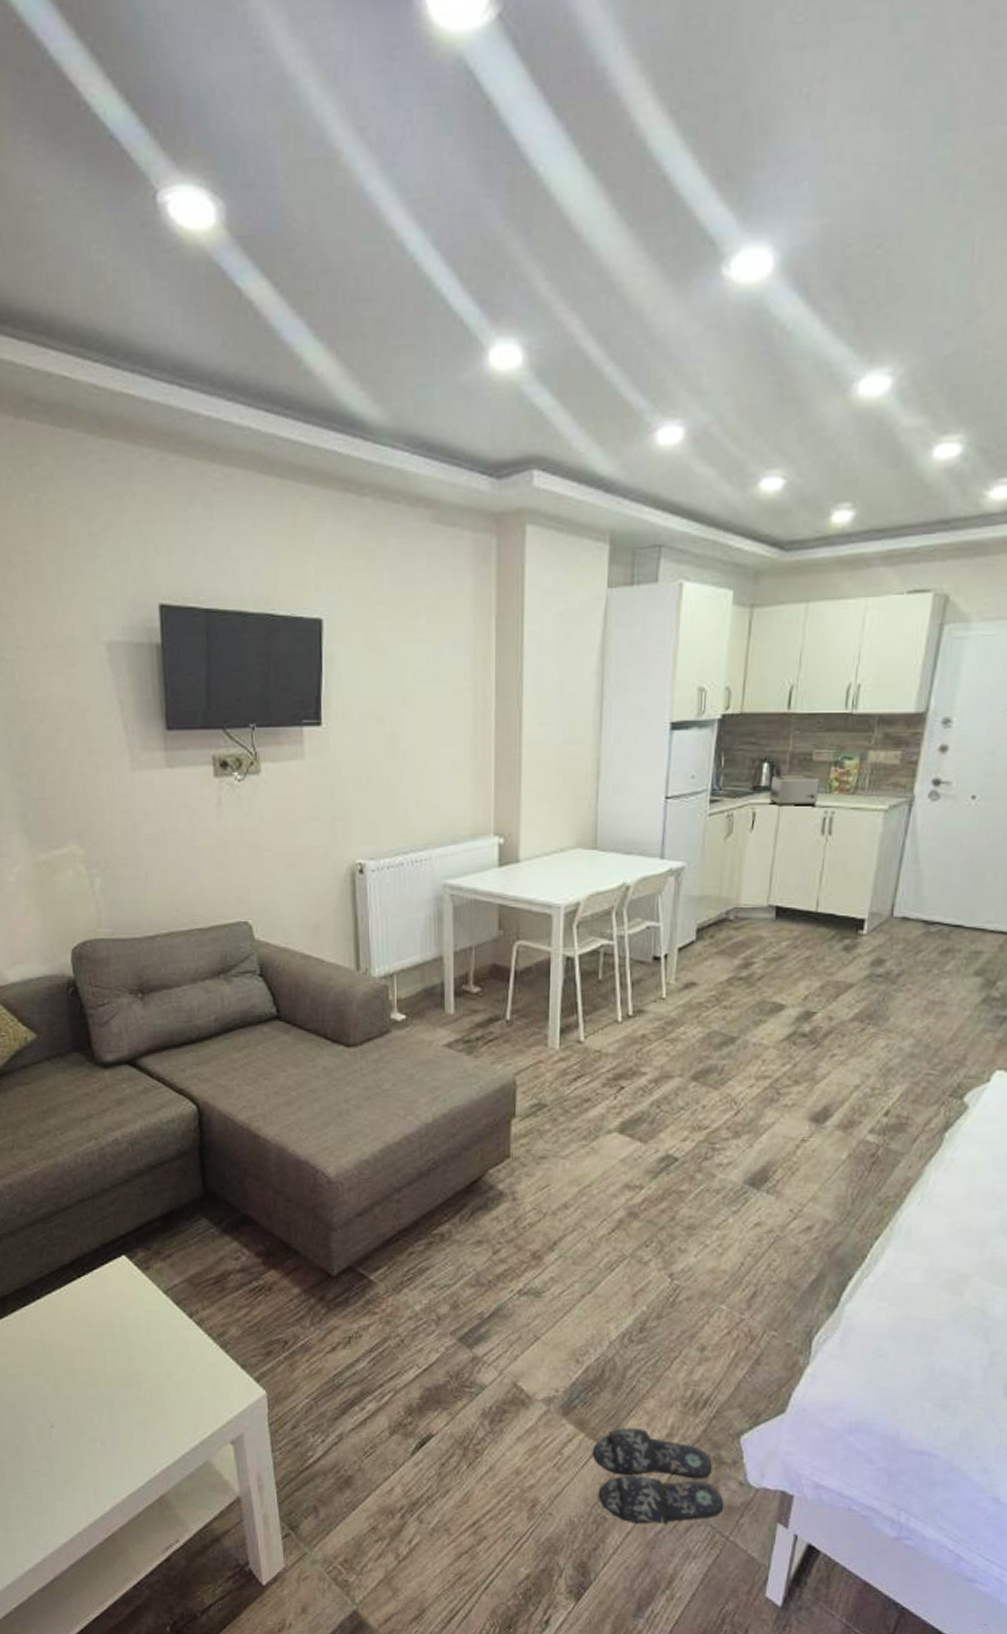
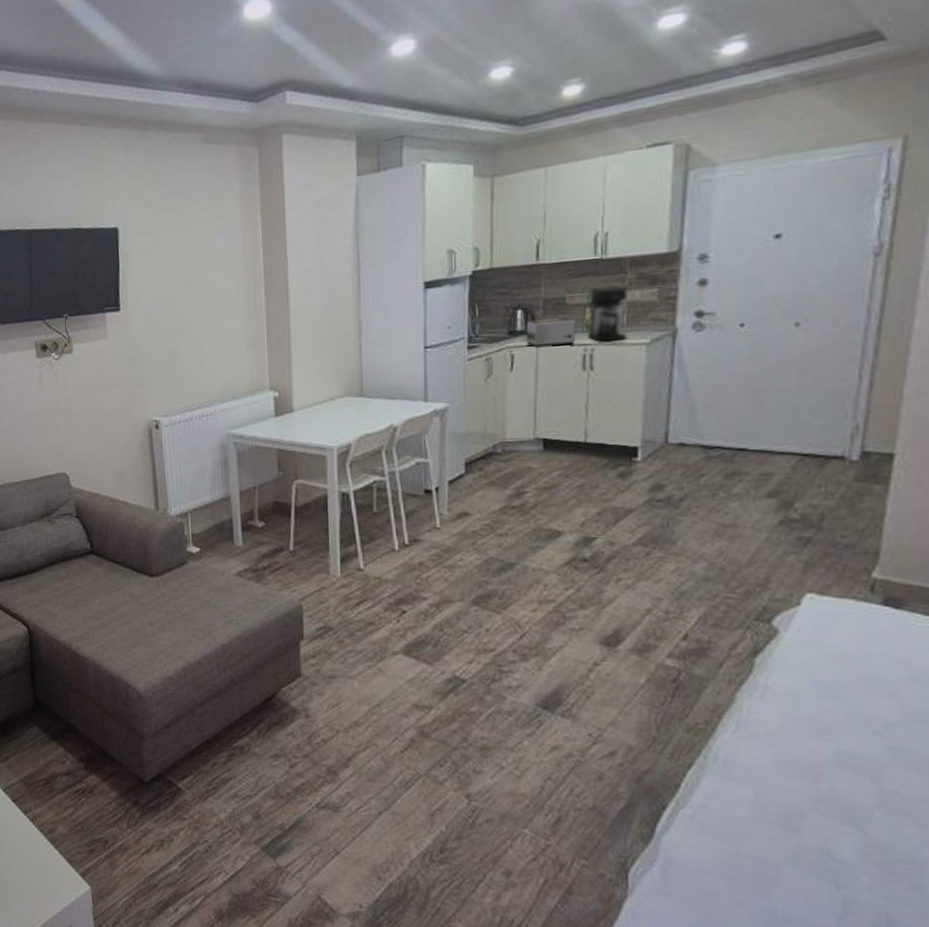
coffee maker: none [830,745,873,806] -> present [588,286,628,343]

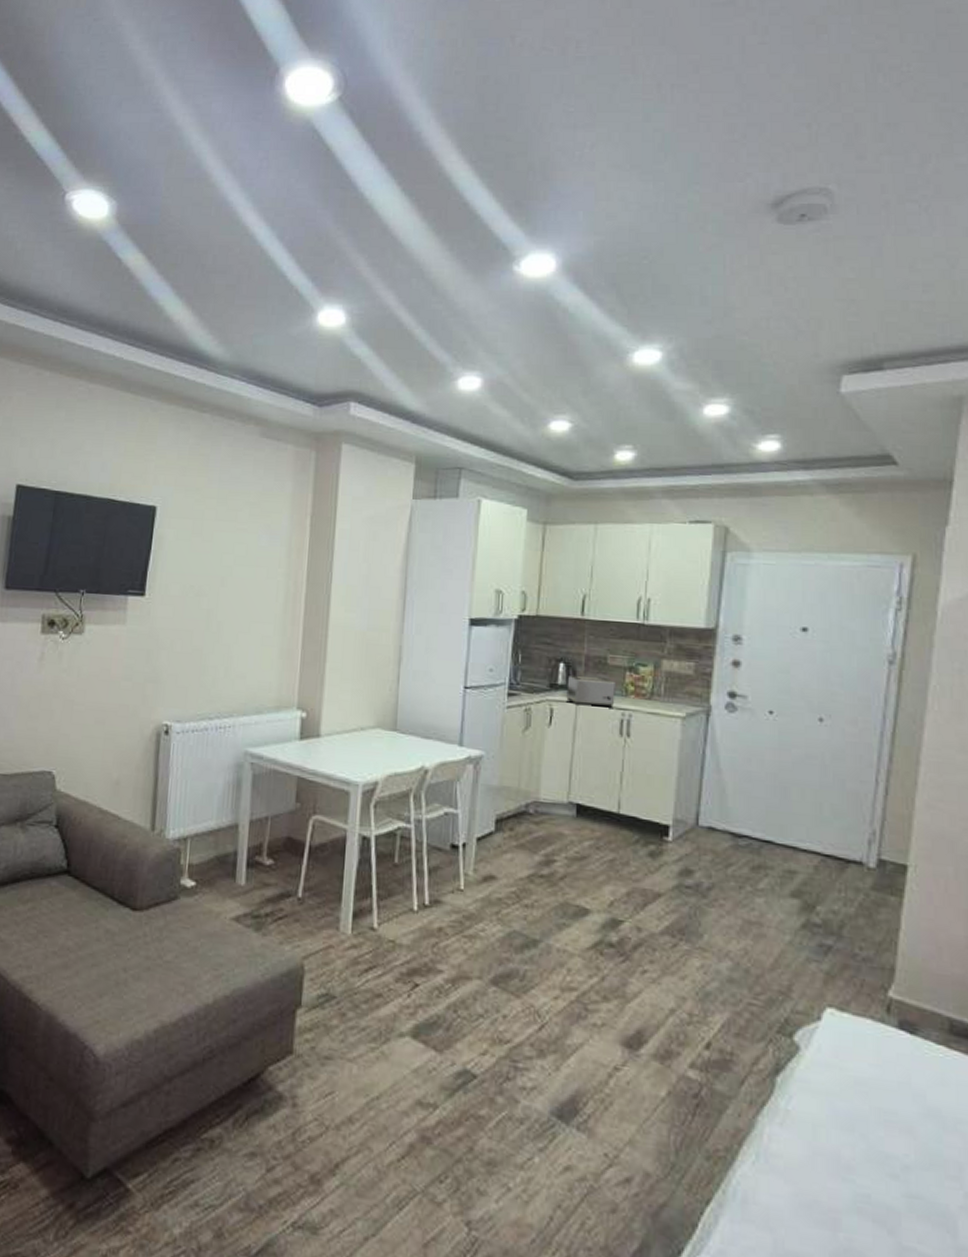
coffee maker: present [588,286,628,343] -> none [626,652,667,711]

